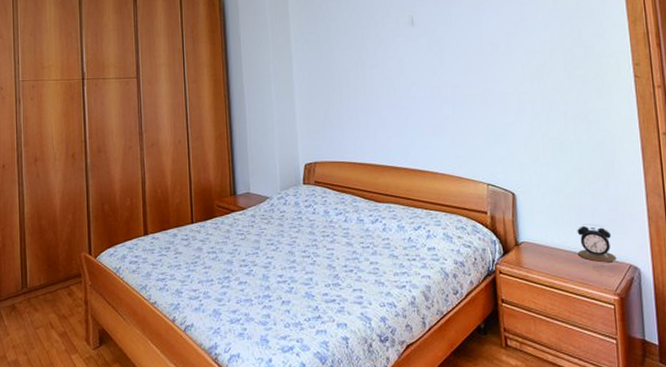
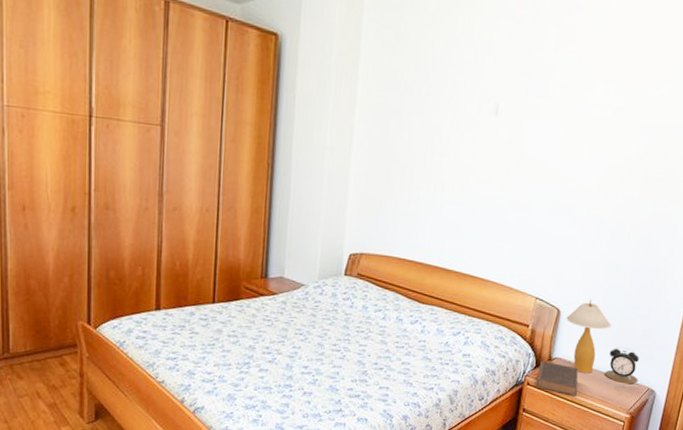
book: none [507,247,554,282] -> present [535,361,579,397]
table lamp: none [523,178,572,256] -> present [566,298,612,374]

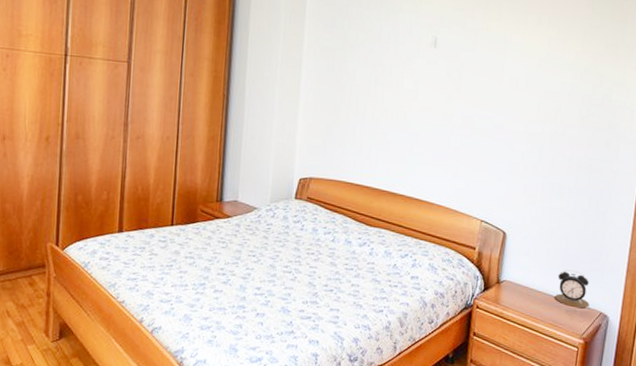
book: present [535,361,579,397] -> none [485,284,528,321]
table lamp: present [566,298,612,374] -> none [512,221,559,298]

